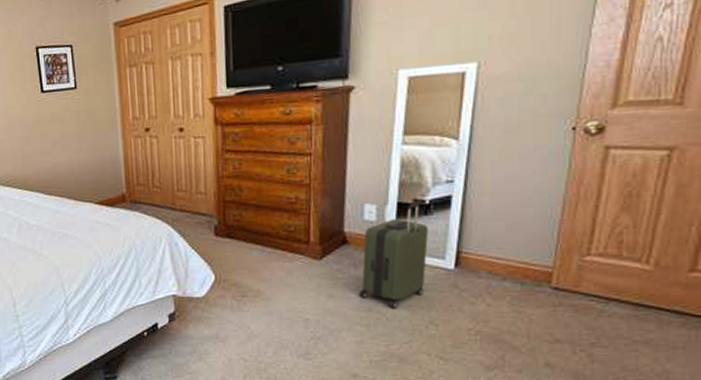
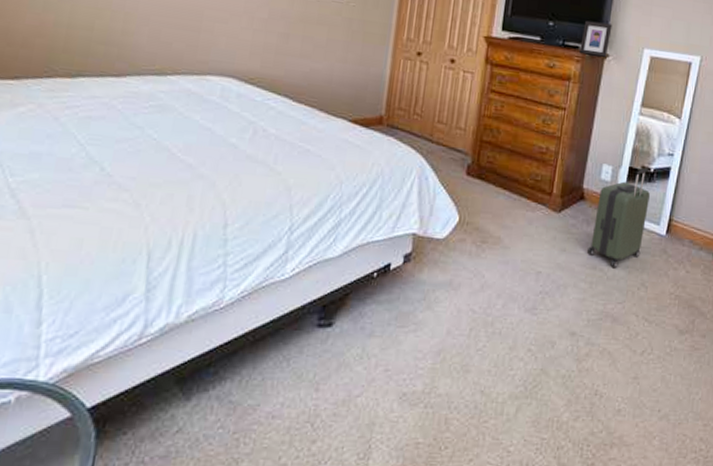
picture frame: none [318,52,354,93] -> present [579,20,613,57]

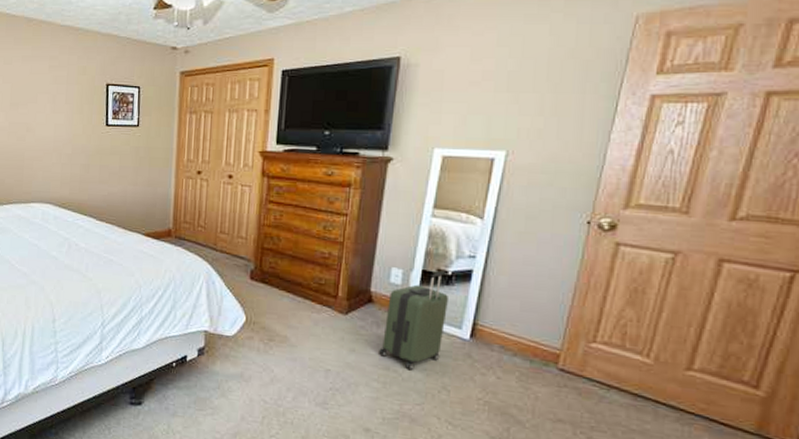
picture frame: present [579,20,613,57] -> none [359,126,395,161]

